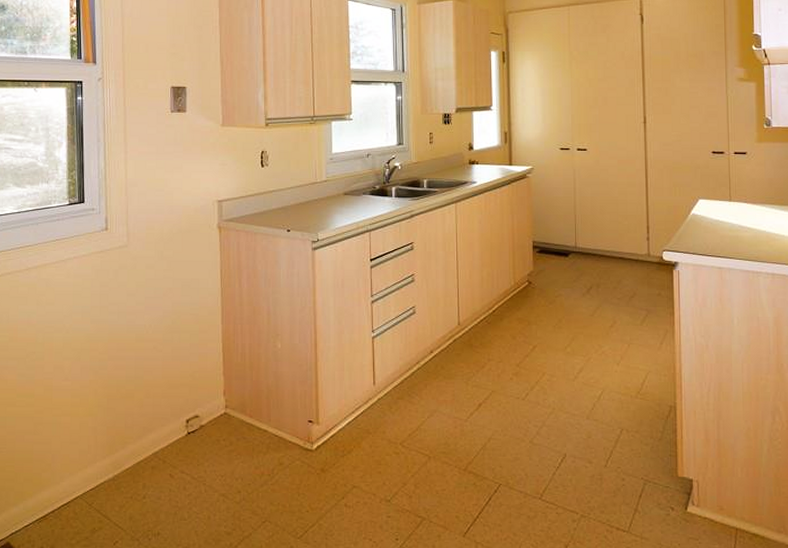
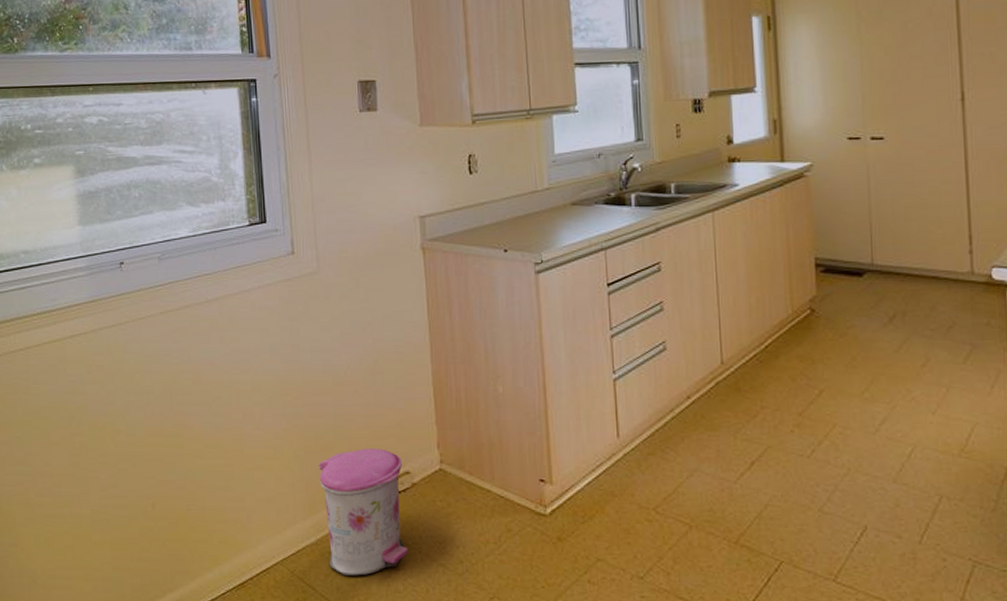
trash can: none [119,396,194,506] -> present [319,449,408,576]

